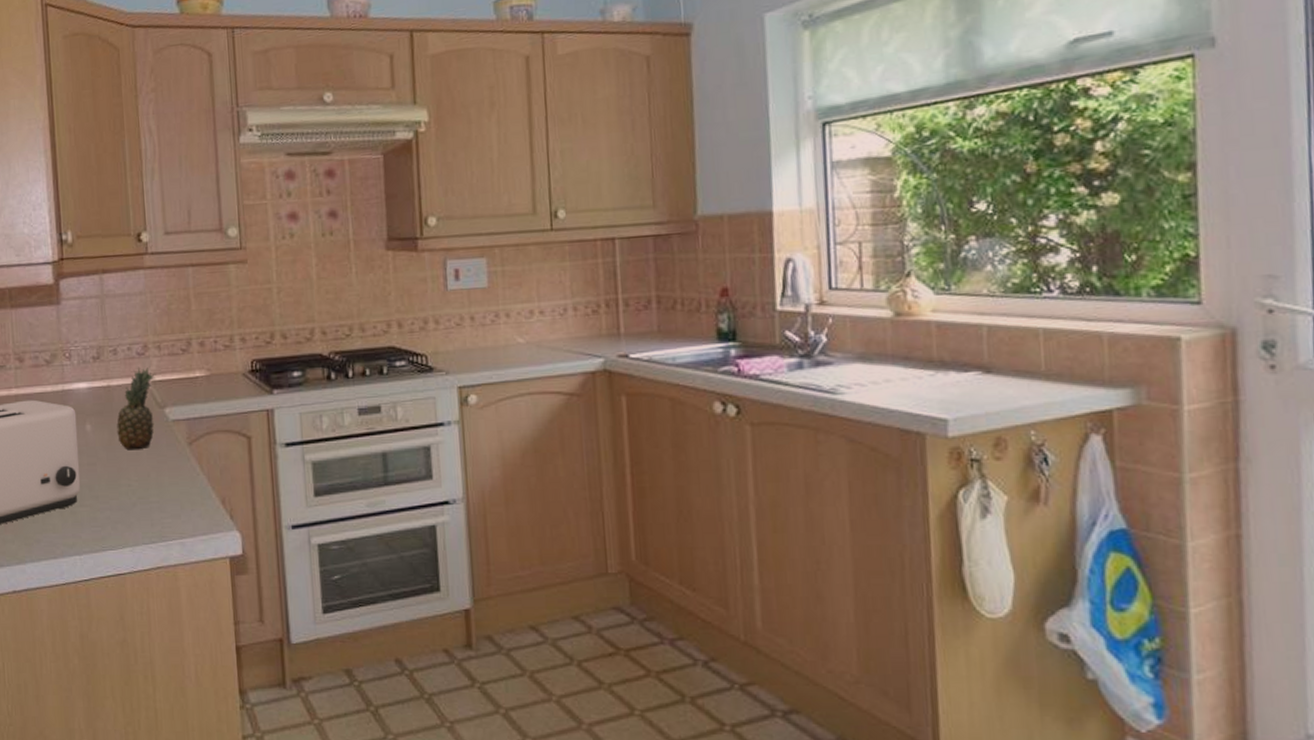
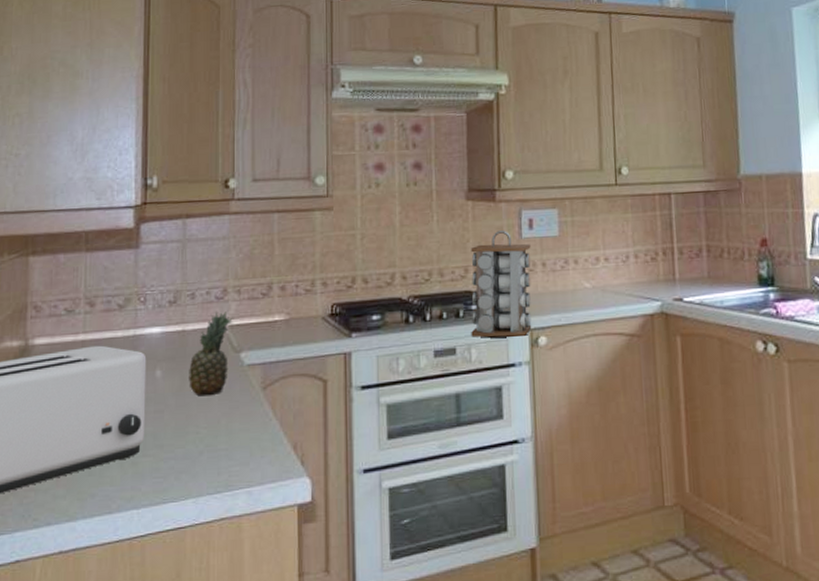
spice rack: none [392,282,461,397] -> present [471,231,532,339]

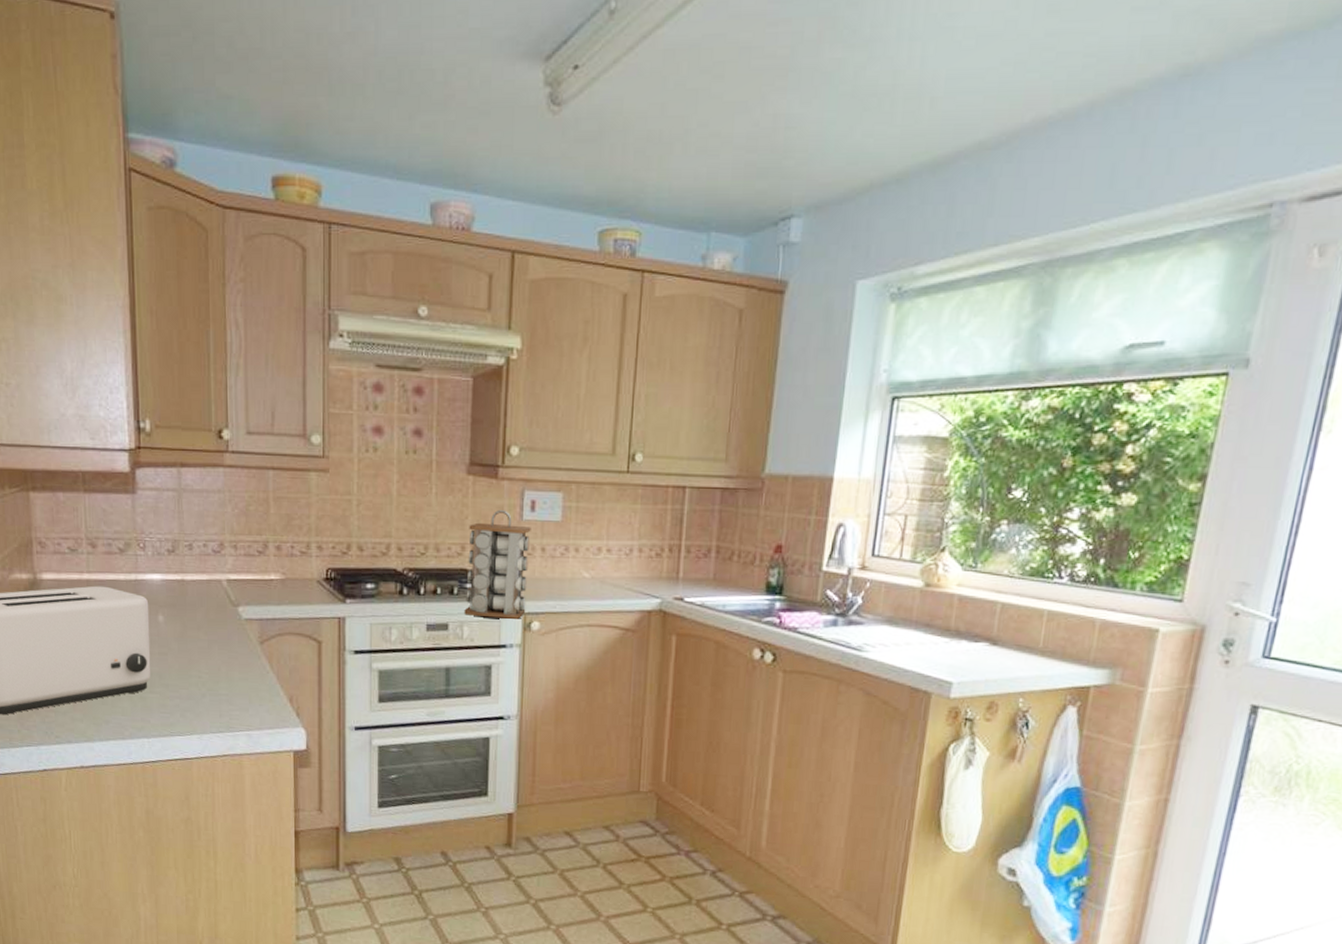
fruit: present [189,311,234,397] -> none [189,564,231,644]

